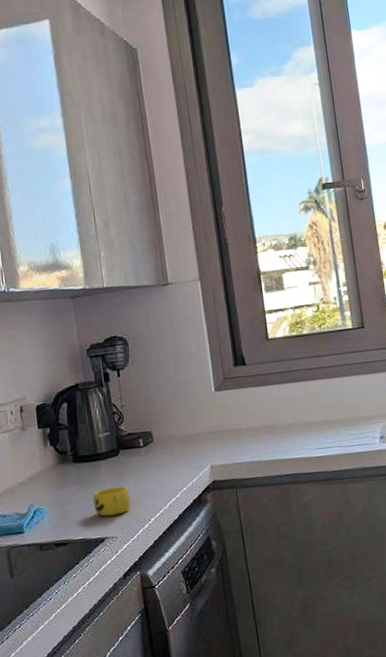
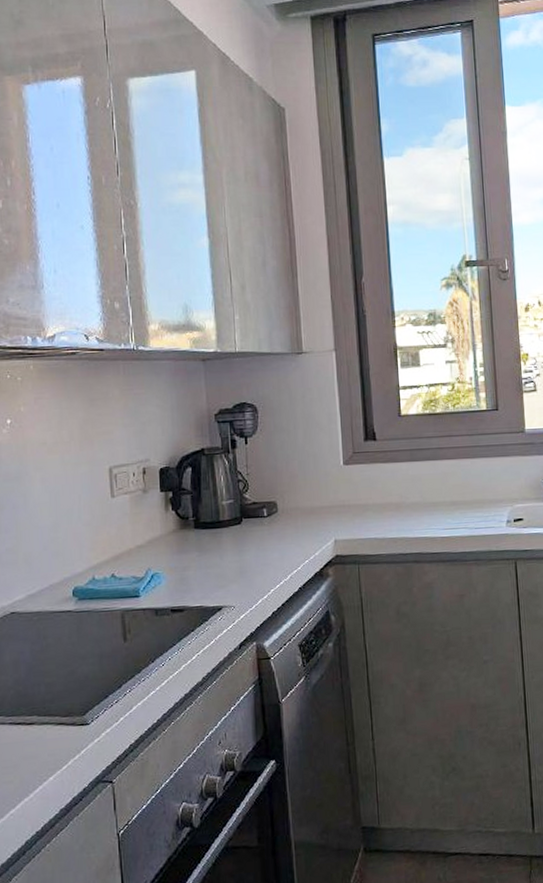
cup: present [92,486,131,517] -> none [212,555,252,585]

